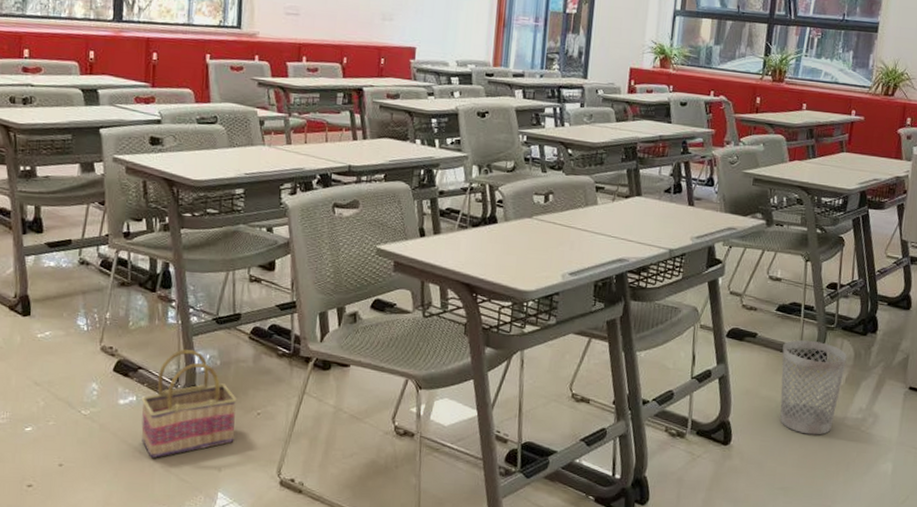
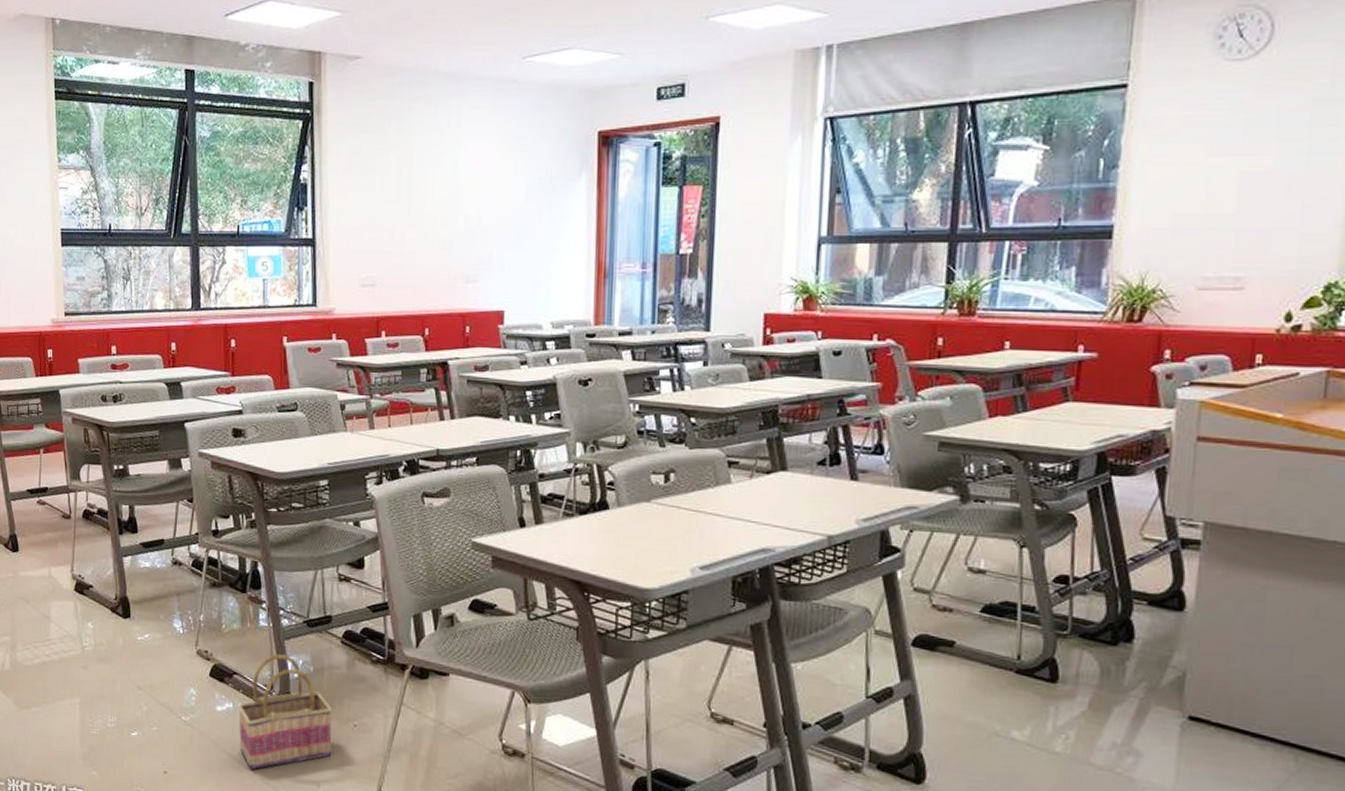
wastebasket: present [780,339,847,435] -> none [992,650,1089,777]

